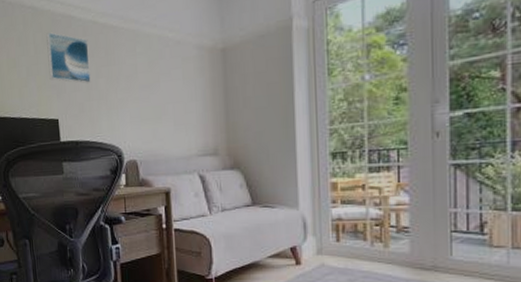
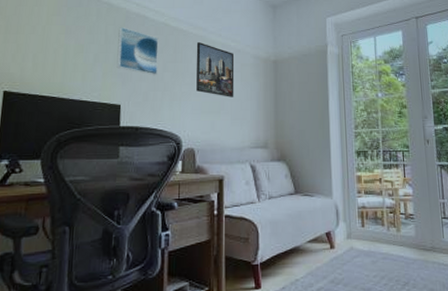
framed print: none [129,37,176,100] -> present [196,41,235,97]

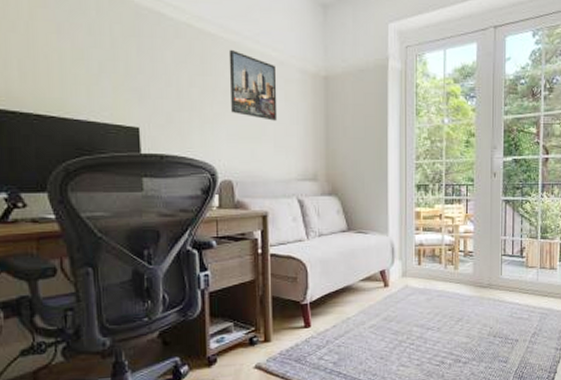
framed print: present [116,27,159,76] -> none [127,26,182,92]

